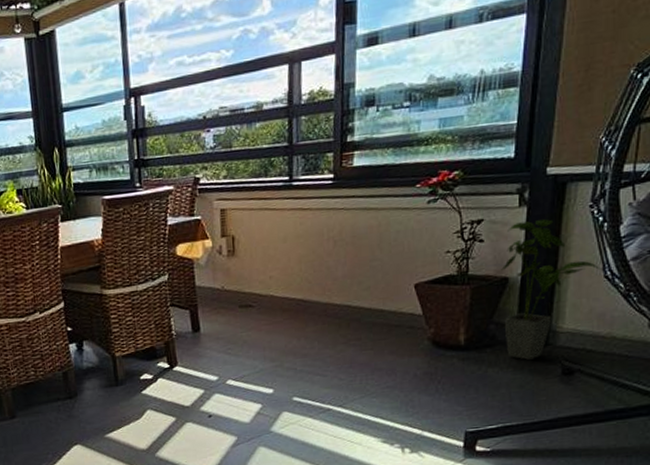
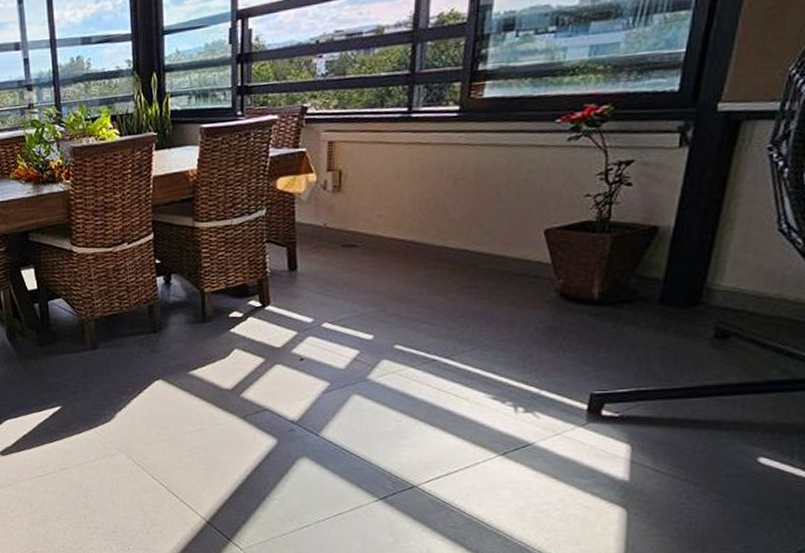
house plant: present [501,219,602,361] -> none [648,162,777,321]

